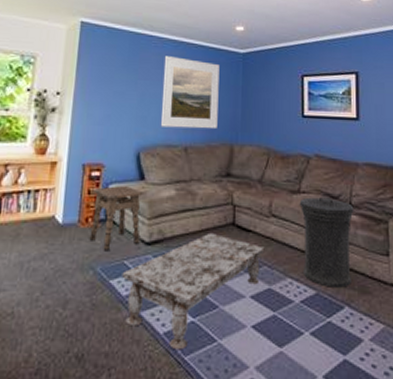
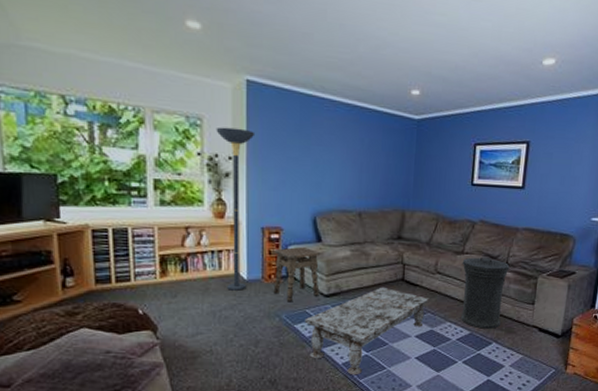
floor lamp: none [39,64,85,237] -> present [216,127,256,291]
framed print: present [160,56,220,129] -> none [335,121,394,196]

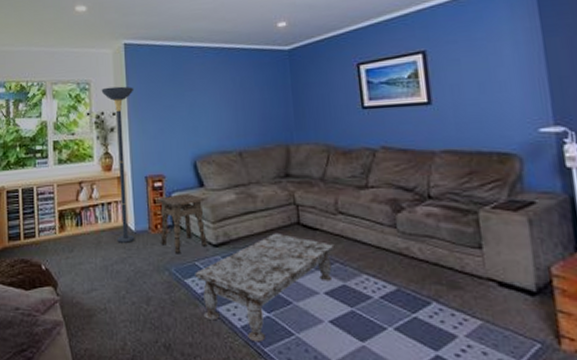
trash can: present [461,256,510,329] -> none [368,189,438,283]

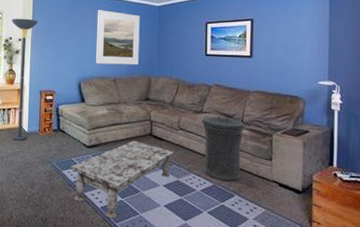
side table: present [158,194,208,254] -> none [47,106,84,152]
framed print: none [207,64,270,135] -> present [95,10,140,65]
trash can: none [368,189,438,283] -> present [201,115,245,182]

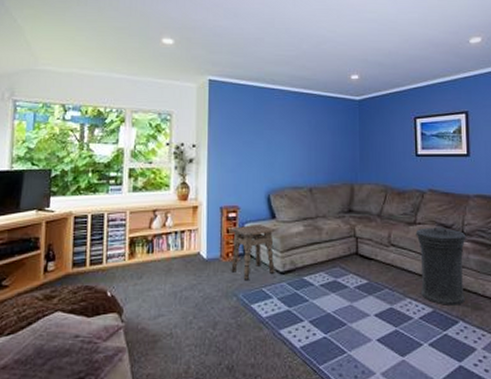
floor lamp: present [11,18,38,141] -> none [182,120,216,270]
side table: none [47,106,84,152] -> present [231,225,275,281]
coffee table: present [71,140,174,219] -> none [261,262,386,361]
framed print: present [95,10,140,65] -> none [286,107,338,171]

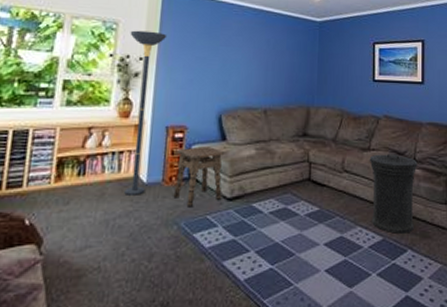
floor lamp: none [182,120,216,270] -> present [124,30,168,195]

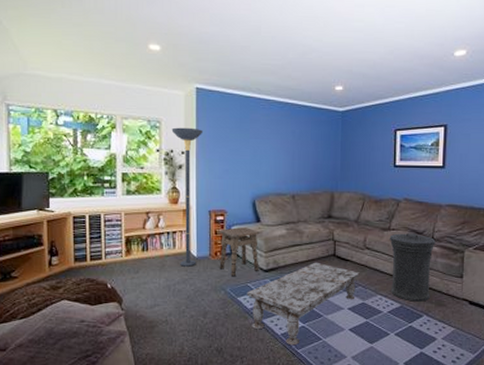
coffee table: none [204,188,338,295] -> present [246,262,360,346]

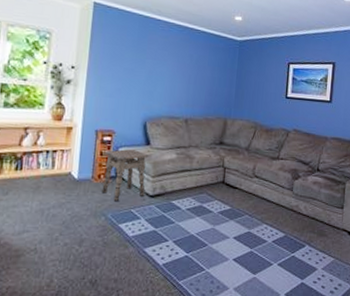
floor lamp: present [171,127,204,267] -> none [57,40,98,189]
coffee table: present [246,262,360,346] -> none [129,188,247,277]
trash can: present [389,232,436,302] -> none [276,162,320,232]

